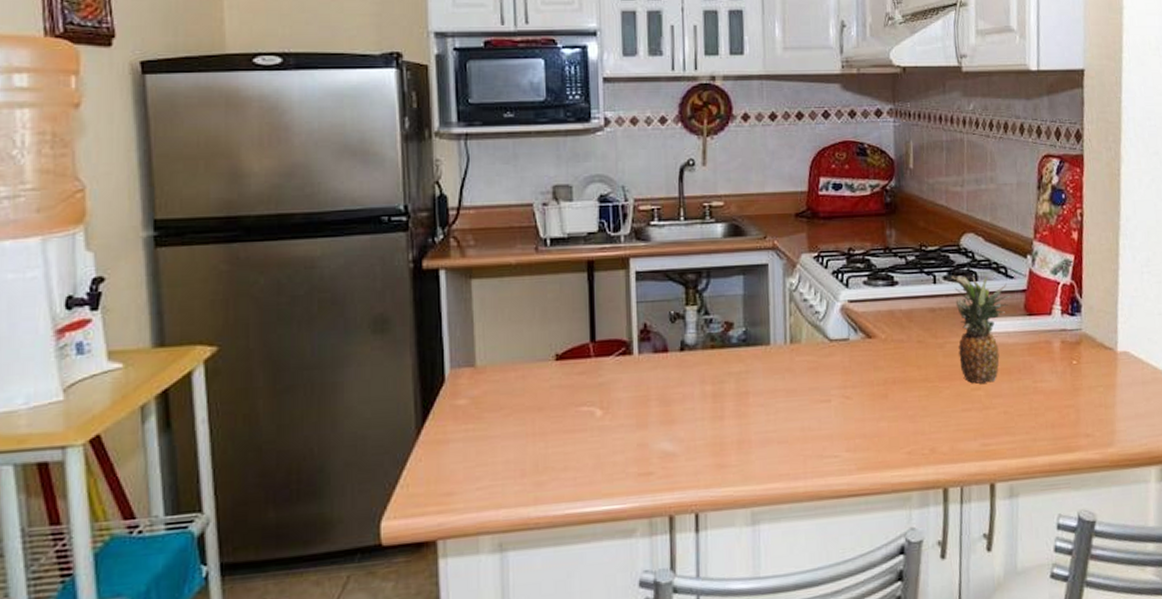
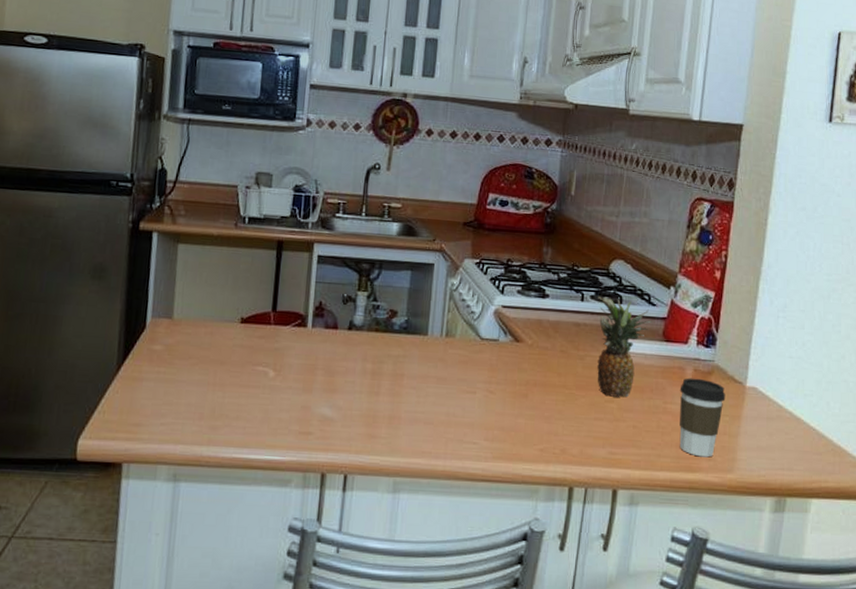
coffee cup: none [1048,350,1098,435] -> present [679,378,726,458]

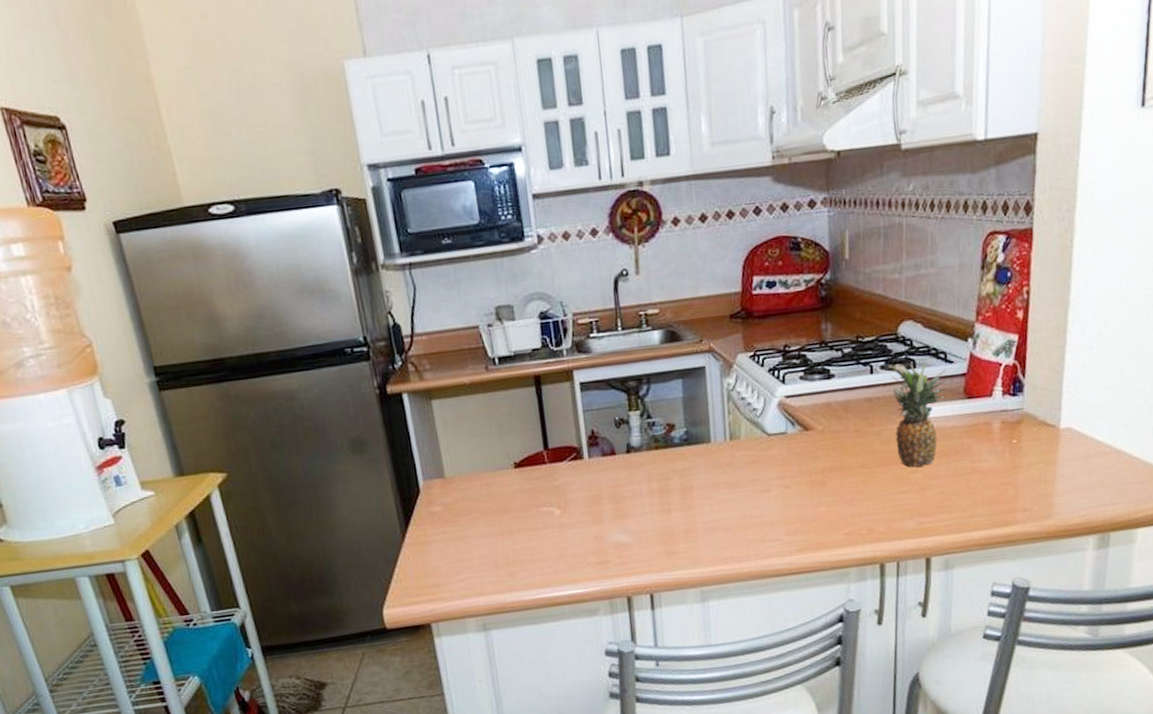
coffee cup: present [679,378,726,458] -> none [987,430,1038,510]

